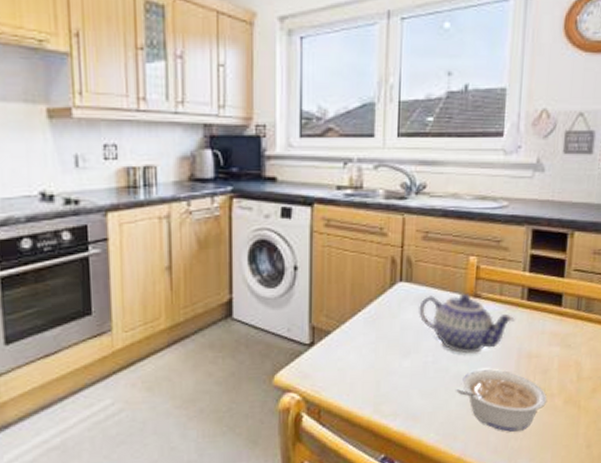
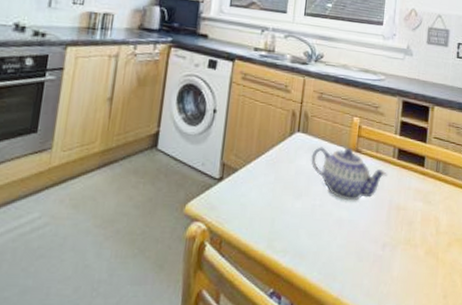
legume: present [456,369,548,432] -> none [337,217,412,277]

